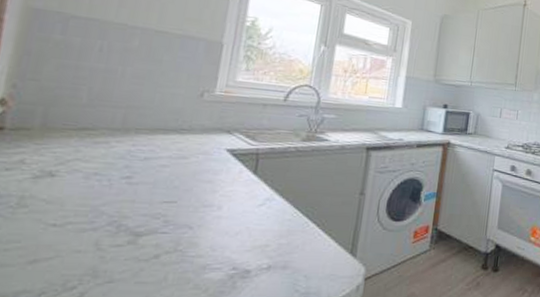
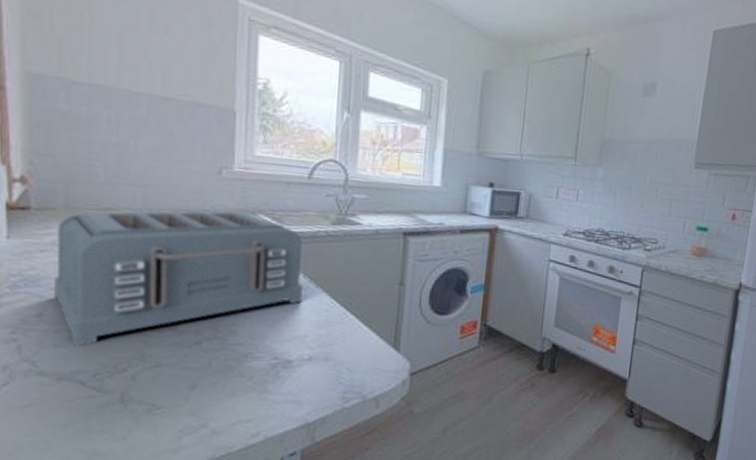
toaster: none [11,130,273,265] -> present [54,211,303,347]

